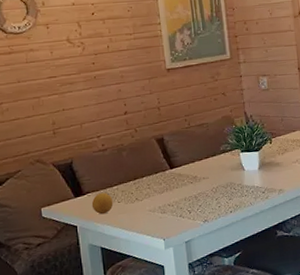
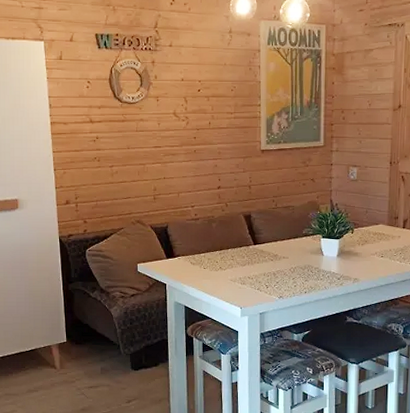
fruit: present [91,193,114,215] -> none [180,258,200,277]

